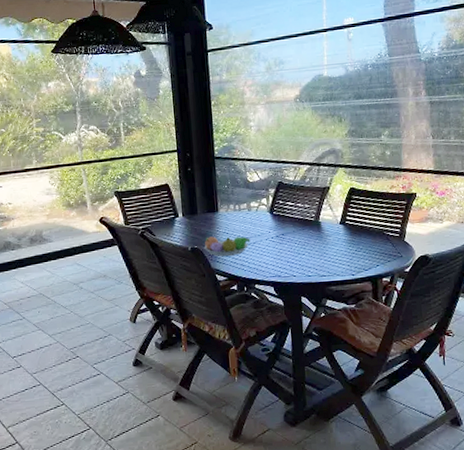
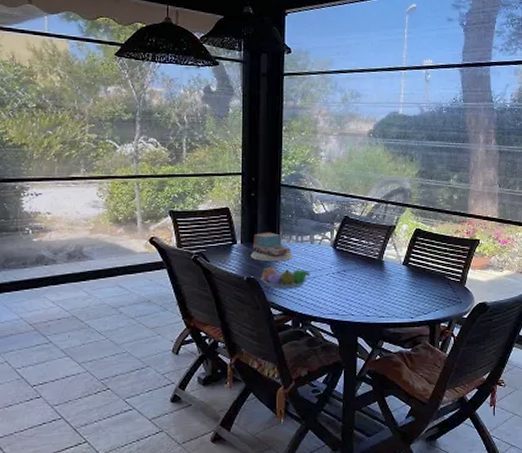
toy car: none [193,203,232,232] -> present [251,232,293,262]

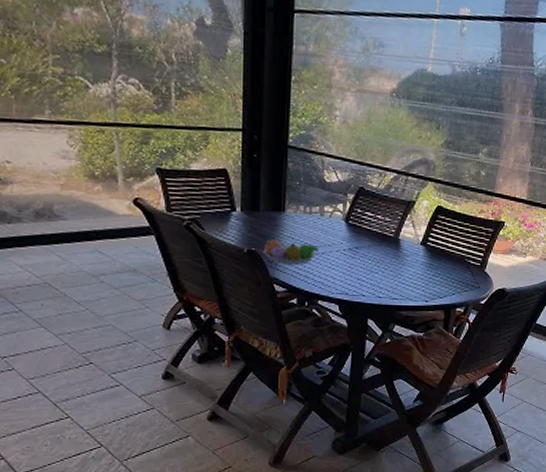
toy car: present [251,232,293,262] -> none [252,199,300,234]

